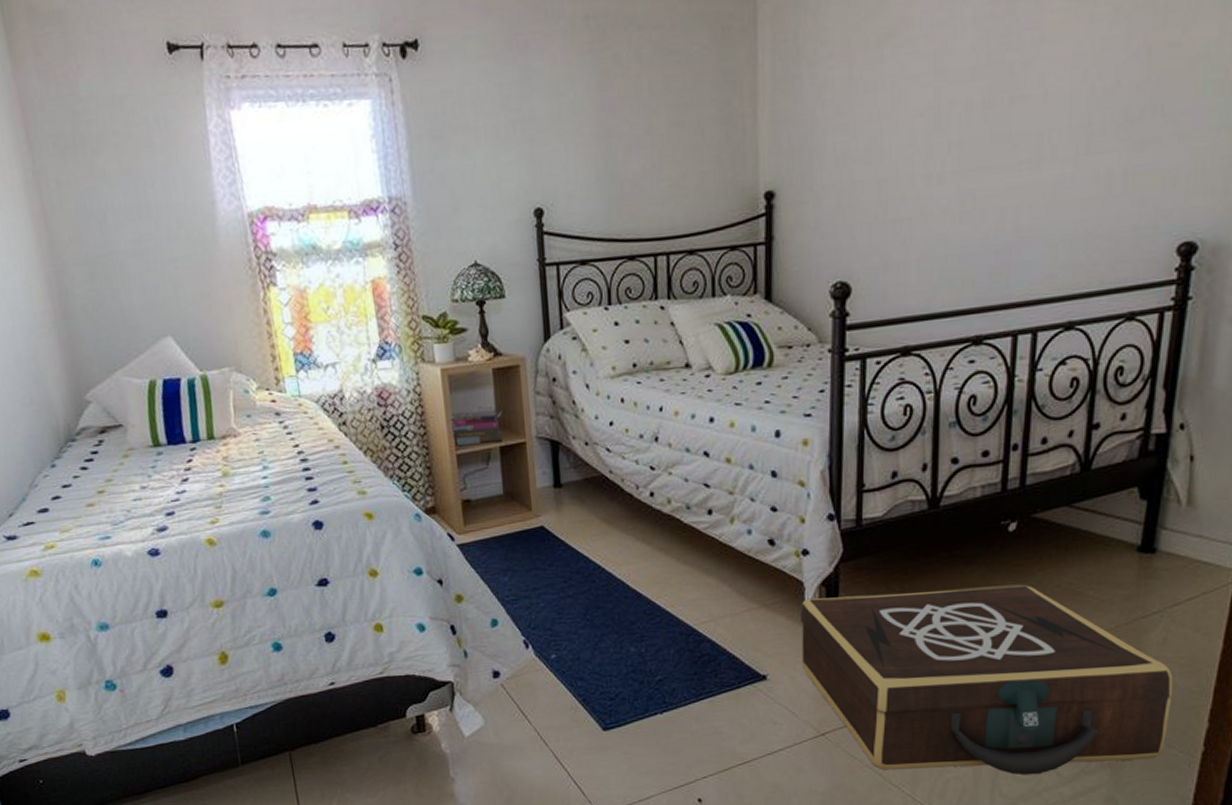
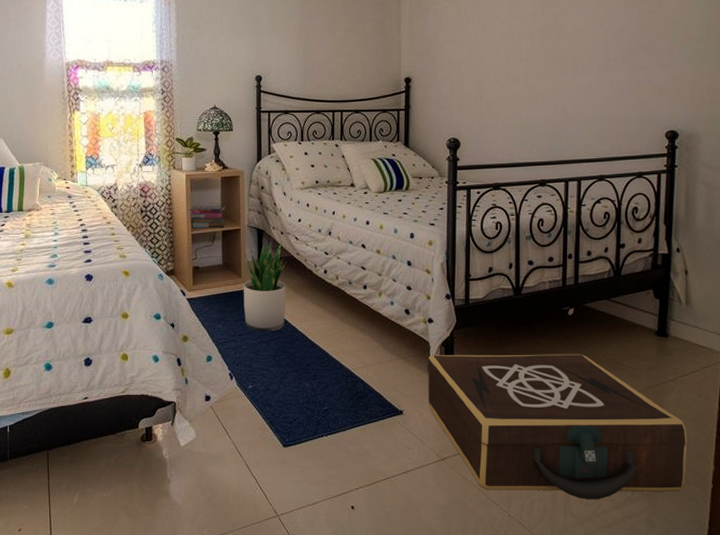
planter: none [534,456,598,584] -> present [243,241,286,332]

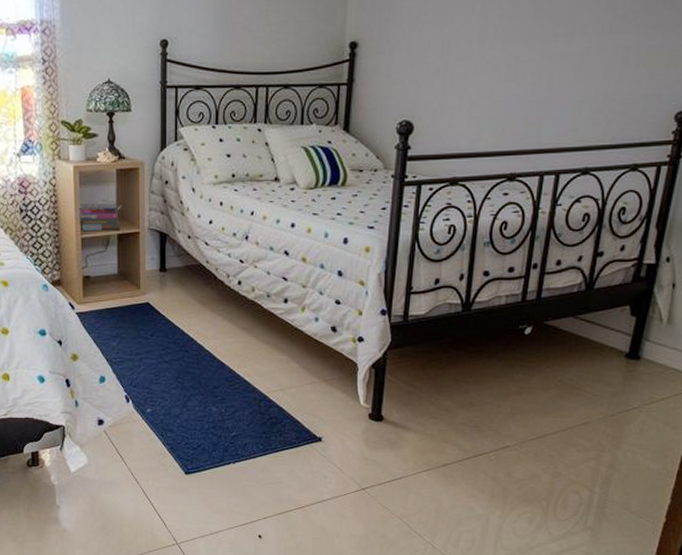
planter: present [243,241,286,332] -> none [142,247,194,351]
suitcase: present [426,353,688,500] -> none [351,377,645,533]

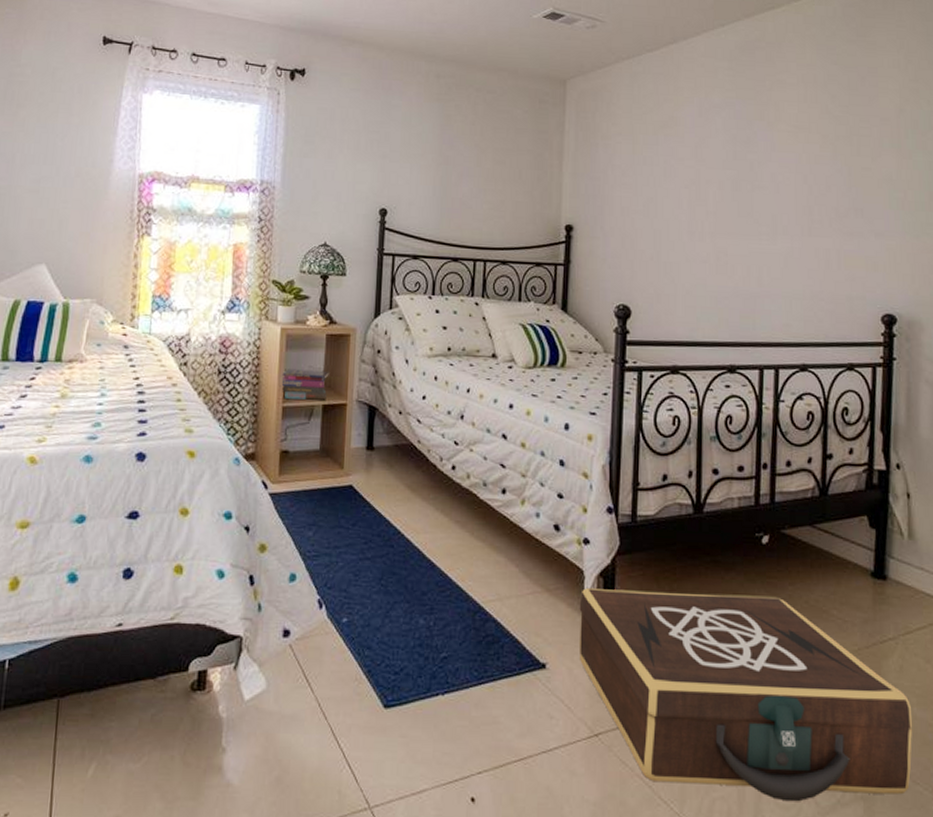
suitcase: none [351,377,645,533] -> present [579,588,913,802]

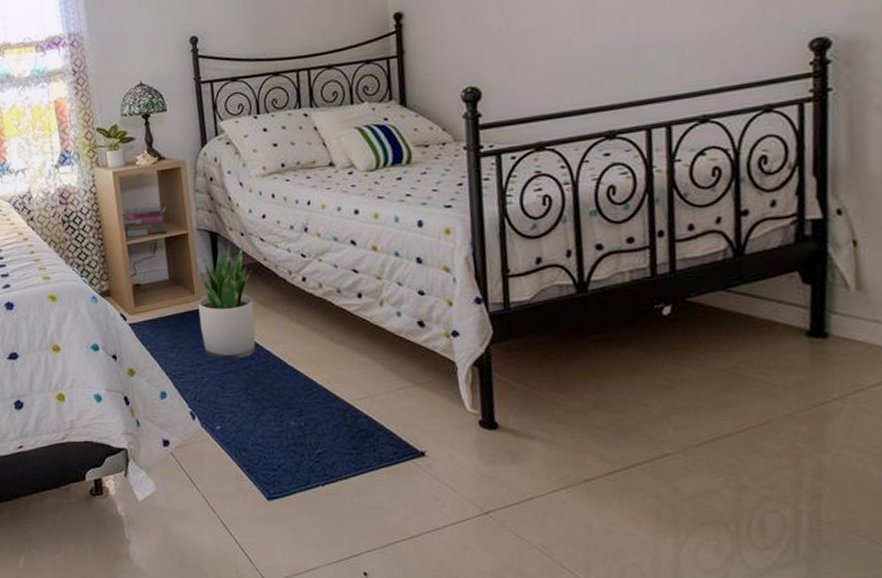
planter: none [343,424,404,545] -> present [196,245,256,360]
suitcase: present [579,588,913,802] -> none [454,367,869,566]

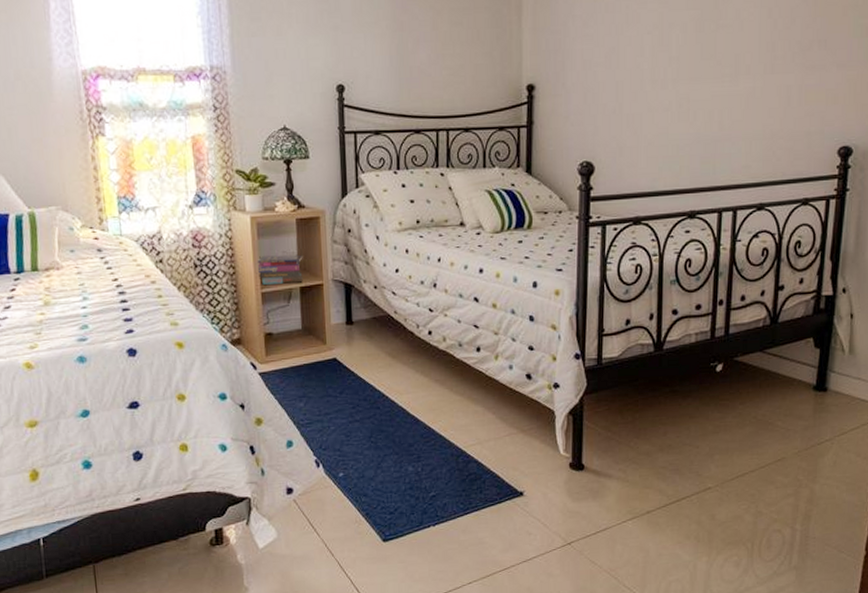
planter: present [196,245,256,360] -> none [328,297,383,409]

